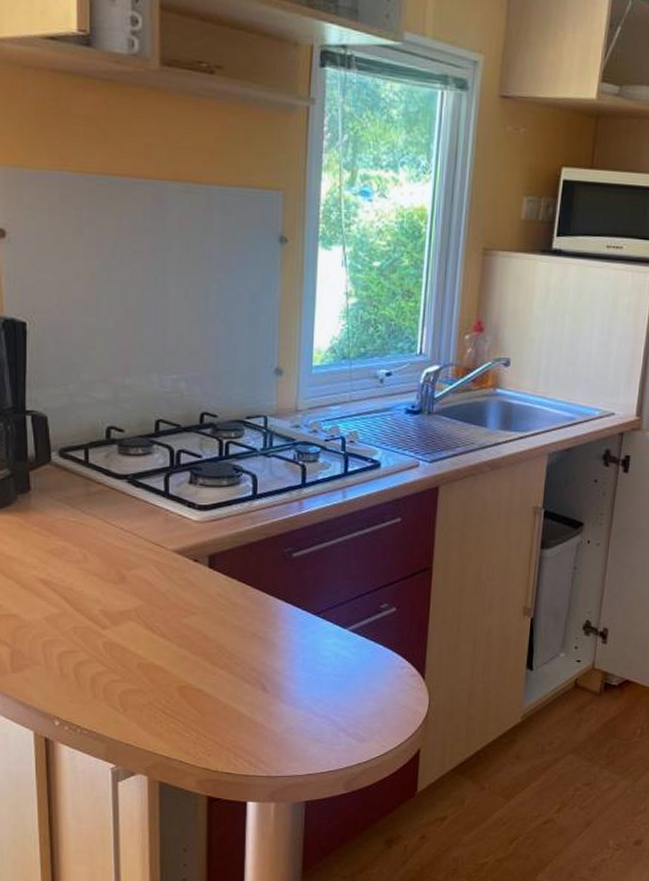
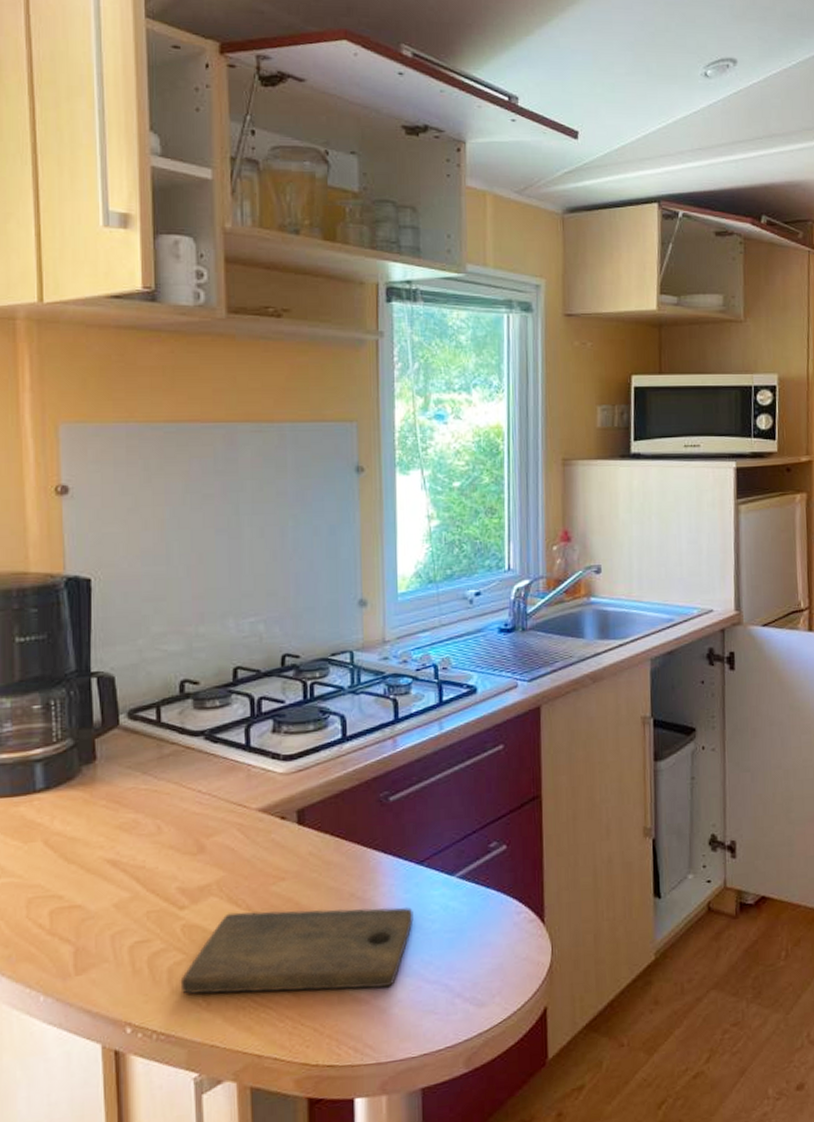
cutting board: none [101,637,308,716] -> present [180,907,414,994]

